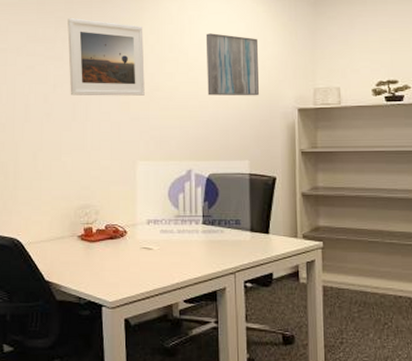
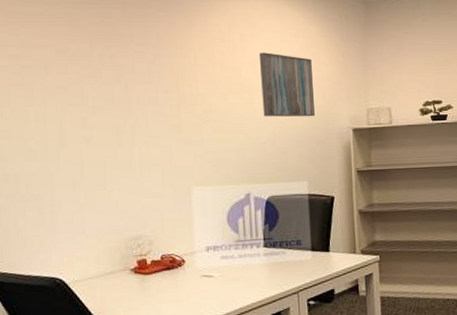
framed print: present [67,18,145,96] -> none [104,33,197,119]

